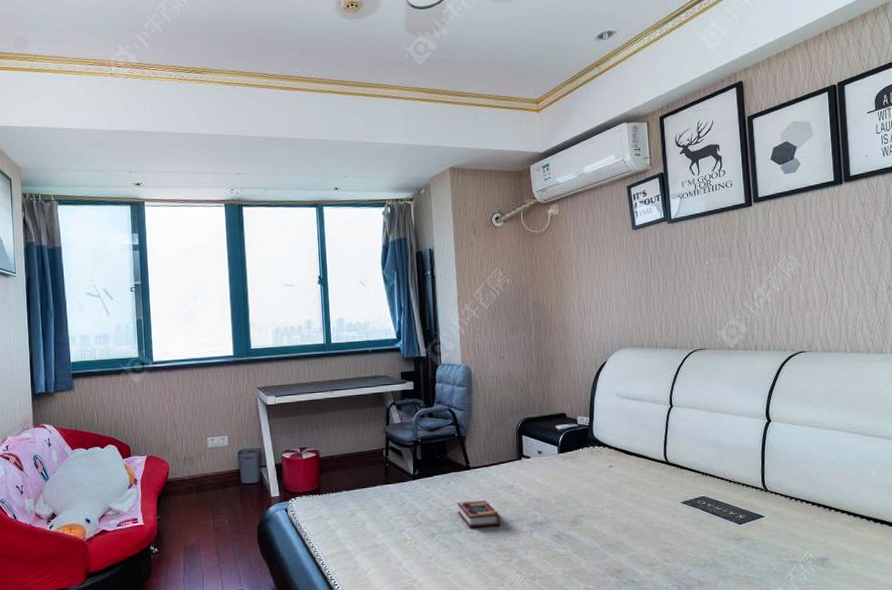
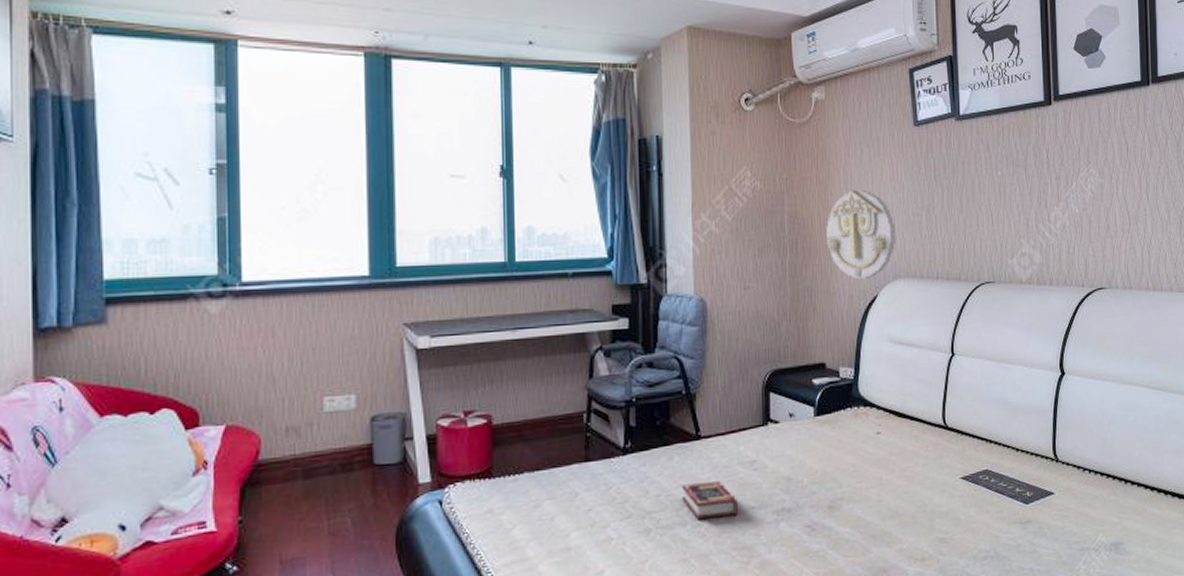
wall decoration: none [563,281,620,350] -> present [825,189,896,280]

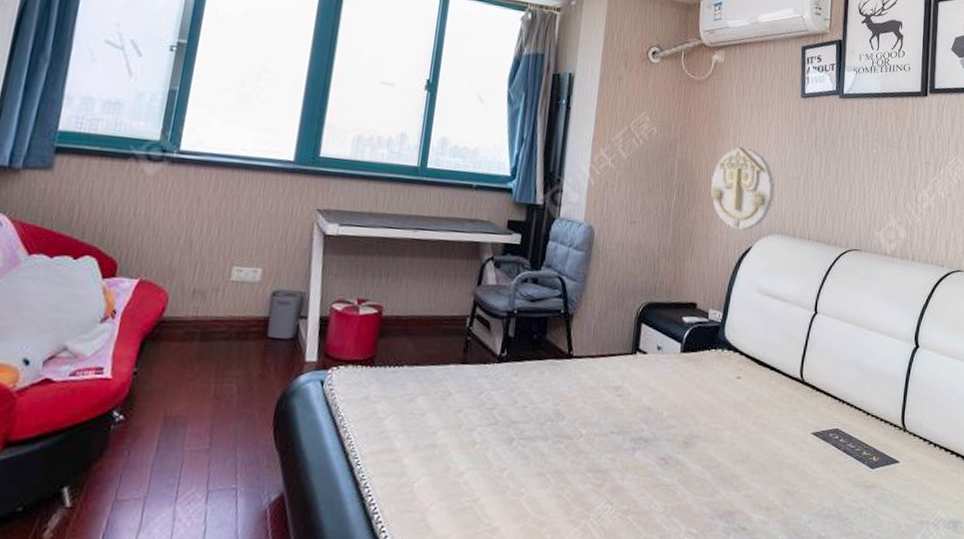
book: present [680,481,738,520] -> none [547,400,599,438]

